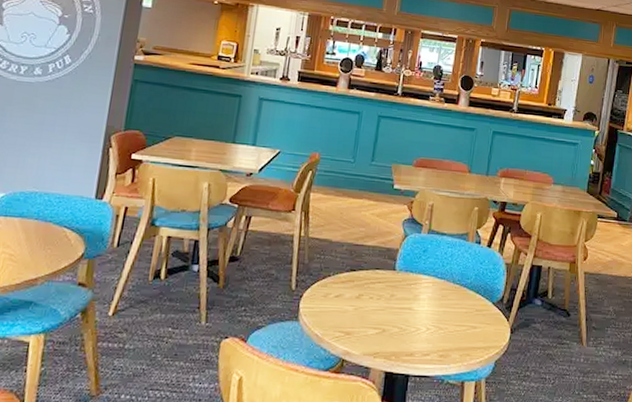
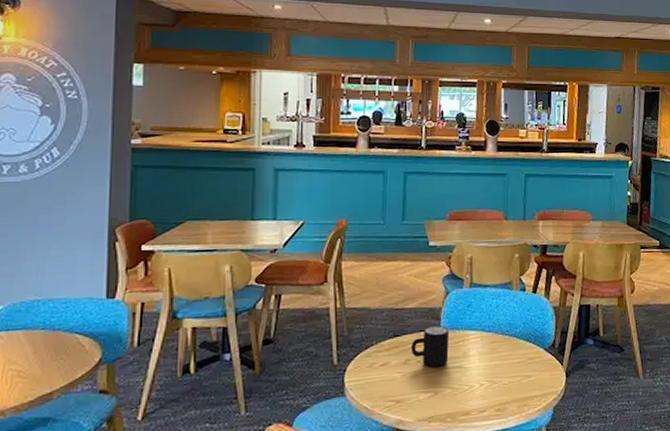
mug: none [365,265,404,306] -> present [410,325,450,367]

